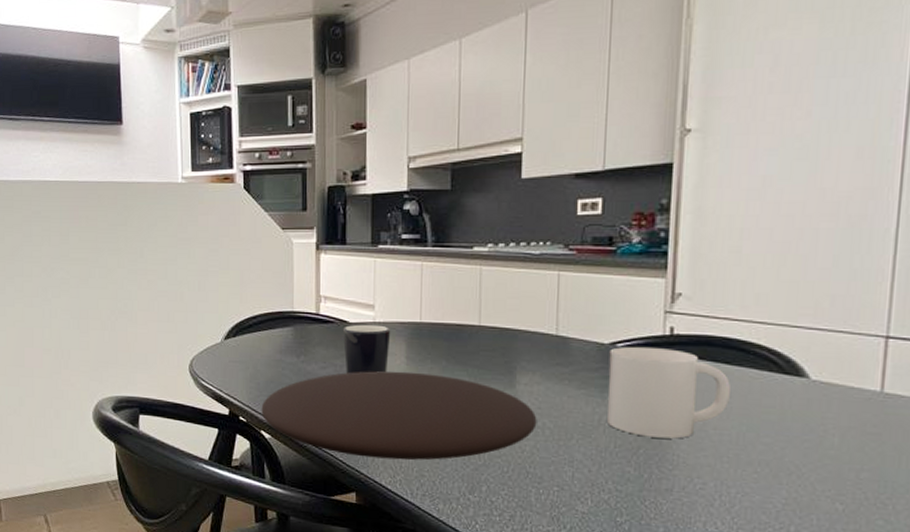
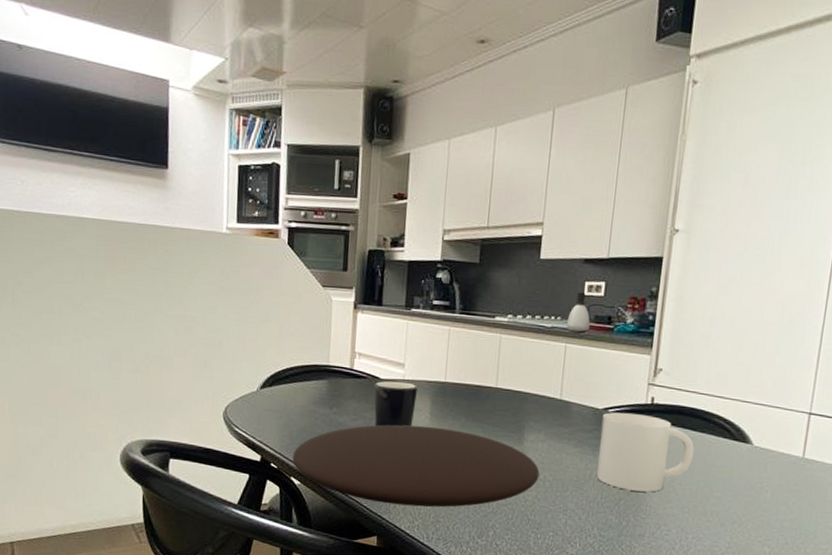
soap dispenser: none [557,212,589,260] -> present [566,292,594,334]

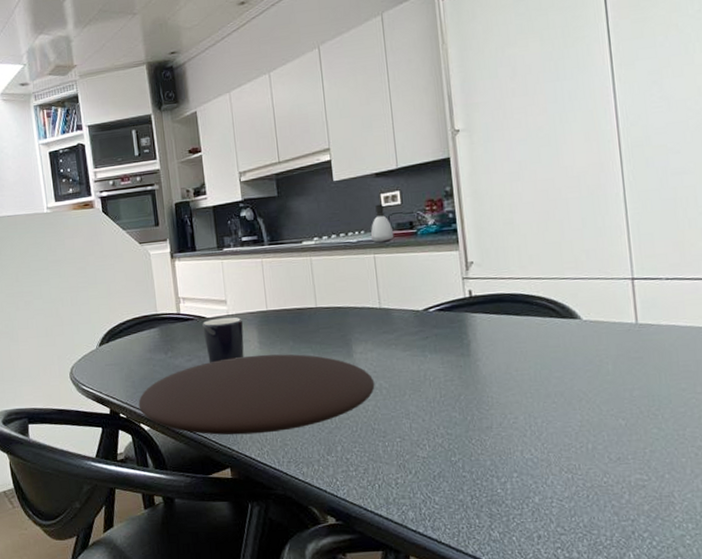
mug: present [596,412,695,492] -> none [424,308,525,385]

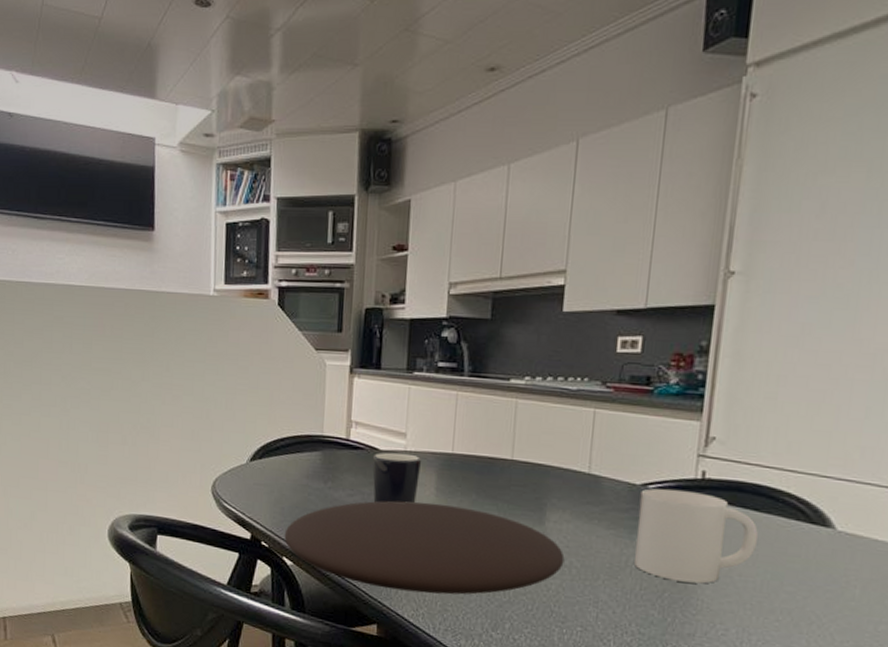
soap dispenser: present [370,204,394,244] -> none [594,348,629,398]
mug: none [424,308,525,385] -> present [633,488,759,584]

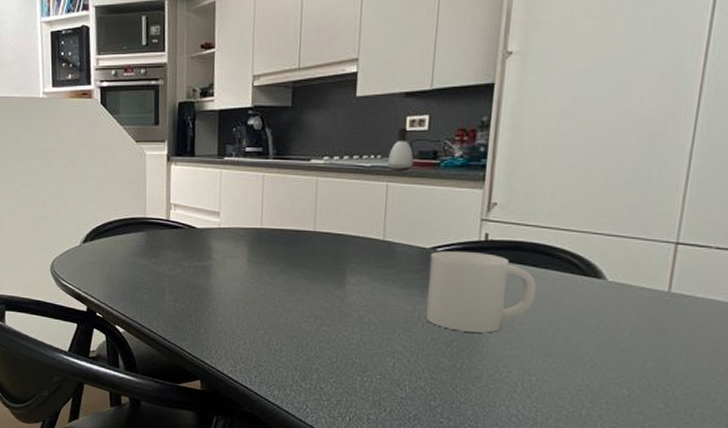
placemat: present [284,501,565,595] -> none [116,272,364,352]
mug: present [372,452,422,504] -> none [190,229,235,275]
soap dispenser: none [594,348,629,398] -> present [387,128,417,172]

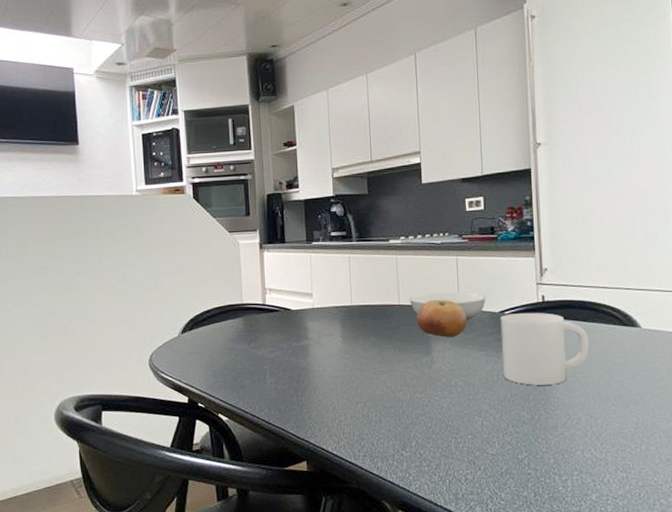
bowl: none [326,220,418,256] -> present [408,291,487,322]
fruit: none [332,228,391,271] -> present [417,299,467,338]
soap dispenser: present [387,128,417,172] -> none [454,208,476,247]

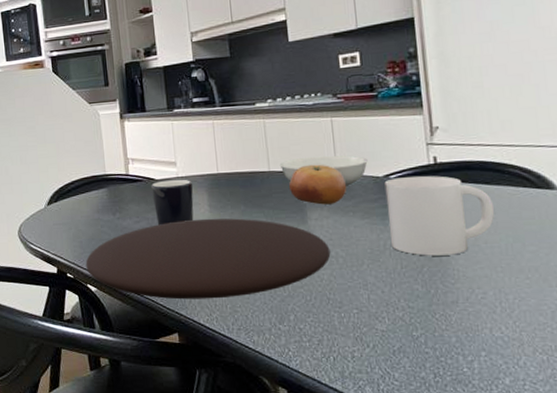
placemat: none [218,348,451,428] -> present [85,218,331,300]
mug: none [286,310,328,355] -> present [150,179,194,226]

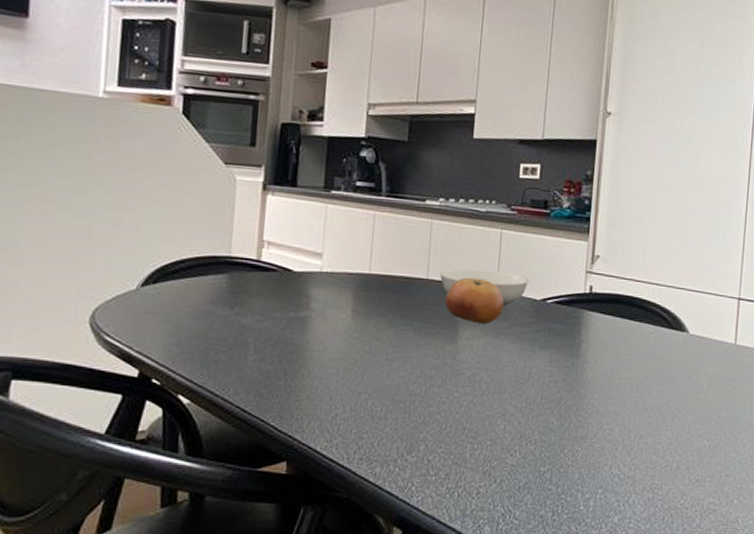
placemat: present [85,218,331,300] -> none [180,325,476,422]
mug: present [150,179,194,226] -> none [285,273,339,328]
mug: present [384,175,495,256] -> none [535,302,634,389]

